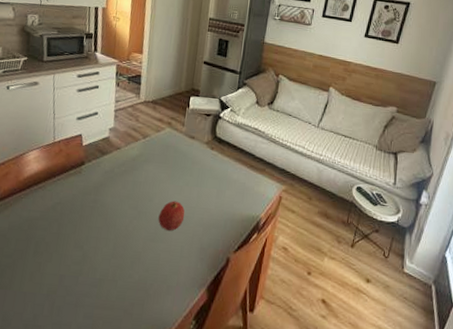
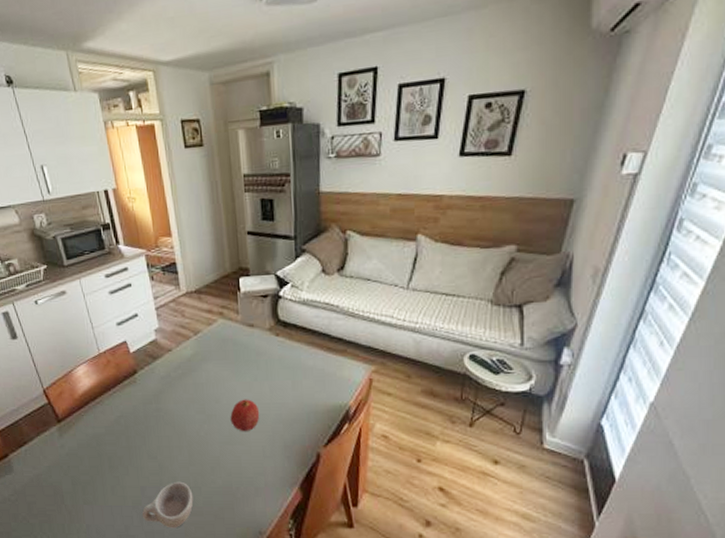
cup: none [54,273,109,321] -> present [142,481,193,529]

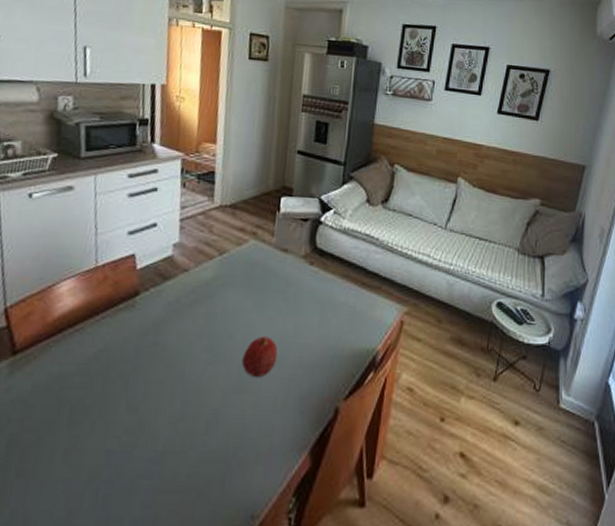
cup: present [142,481,193,529] -> none [99,443,175,513]

